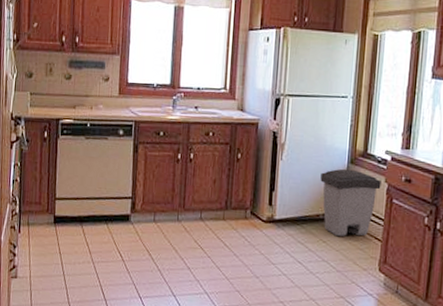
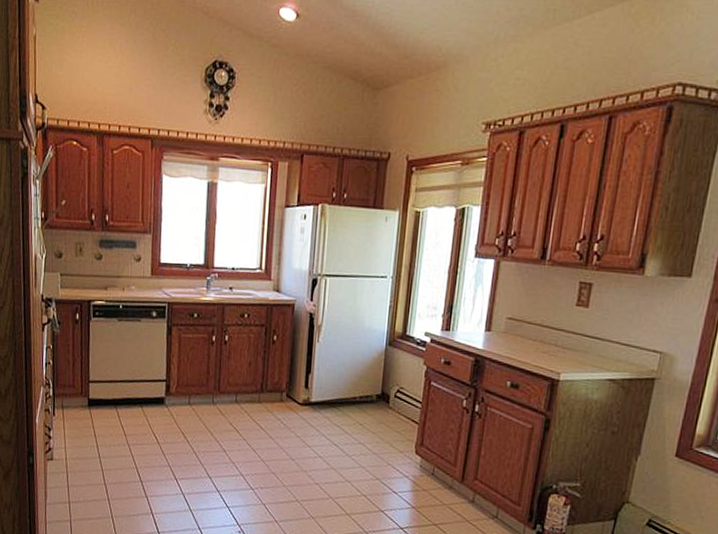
trash can: present [320,169,381,237] -> none [358,351,420,420]

